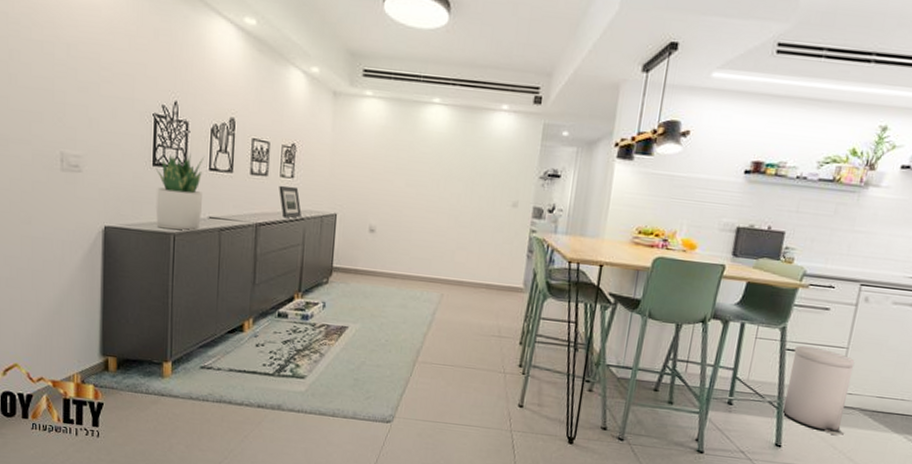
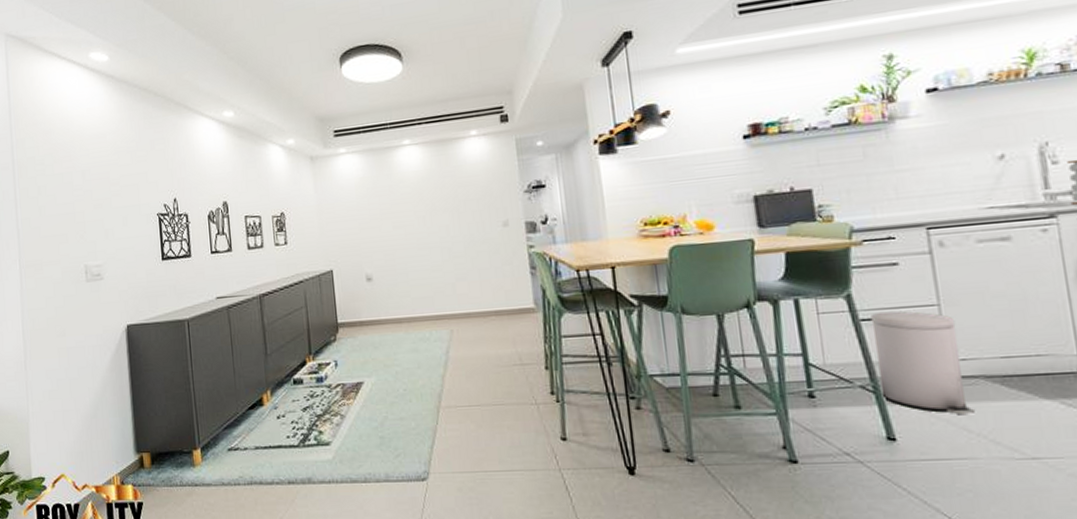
planter: present [155,153,205,231] -> none [164,242,210,317]
picture frame: present [279,185,302,218] -> none [275,252,300,285]

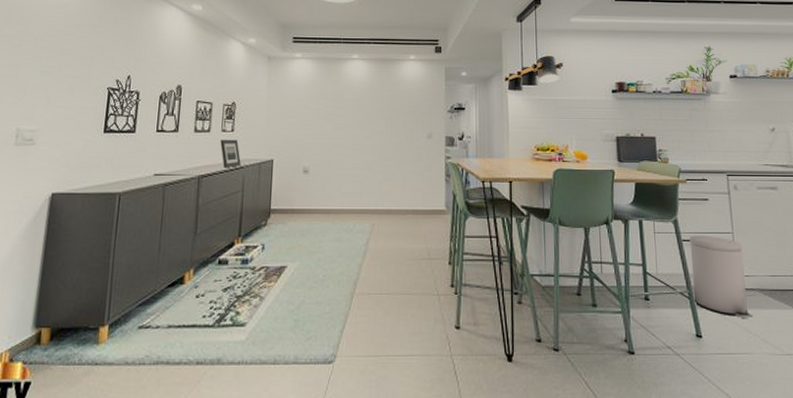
picture frame: none [275,252,300,285] -> present [220,139,241,168]

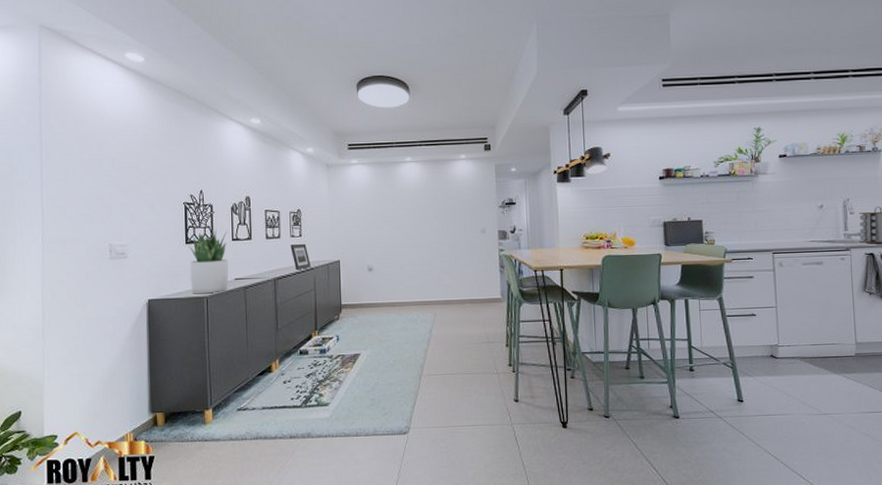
planter: none [103,118,153,190] -> present [188,229,228,294]
pedal bin: present [689,235,753,318] -> none [733,310,793,383]

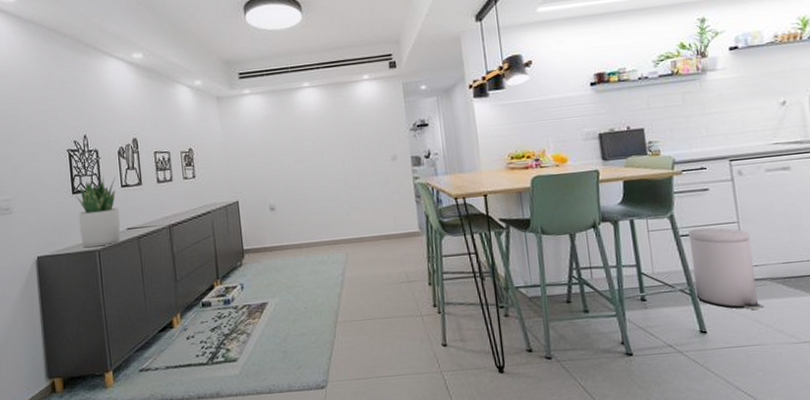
picture frame: present [290,243,311,270] -> none [184,185,208,215]
pedal bin: none [733,310,793,383] -> present [688,227,764,310]

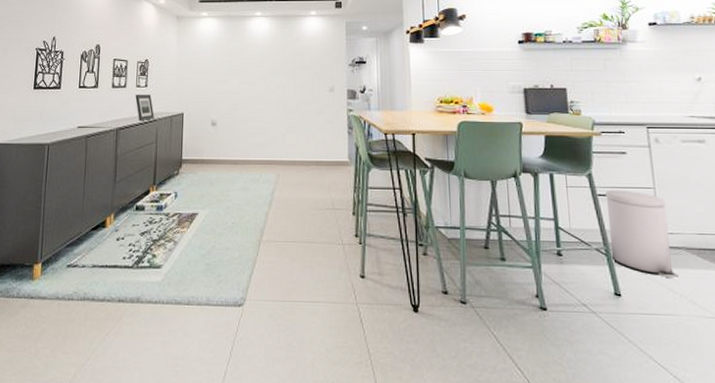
planter: present [75,176,120,248] -> none [34,76,76,141]
picture frame: none [184,185,208,215] -> present [135,94,154,121]

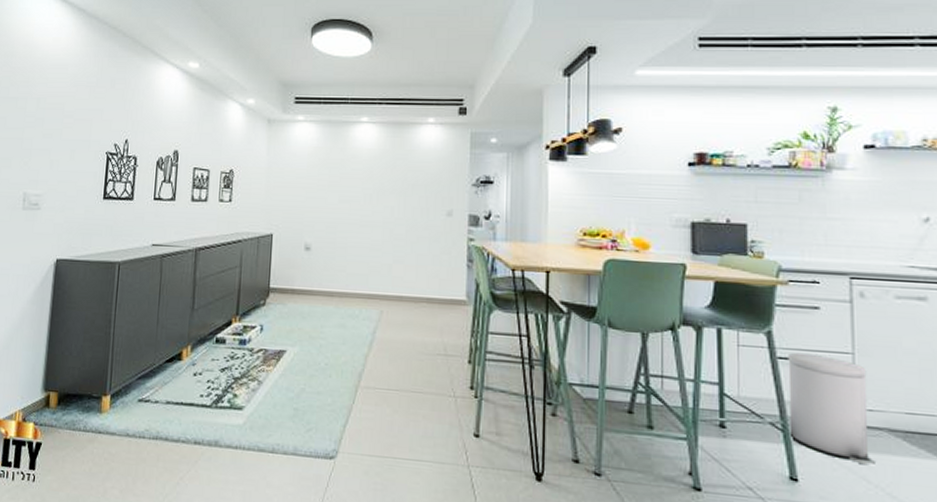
picture frame: present [135,94,154,121] -> none [217,209,239,241]

